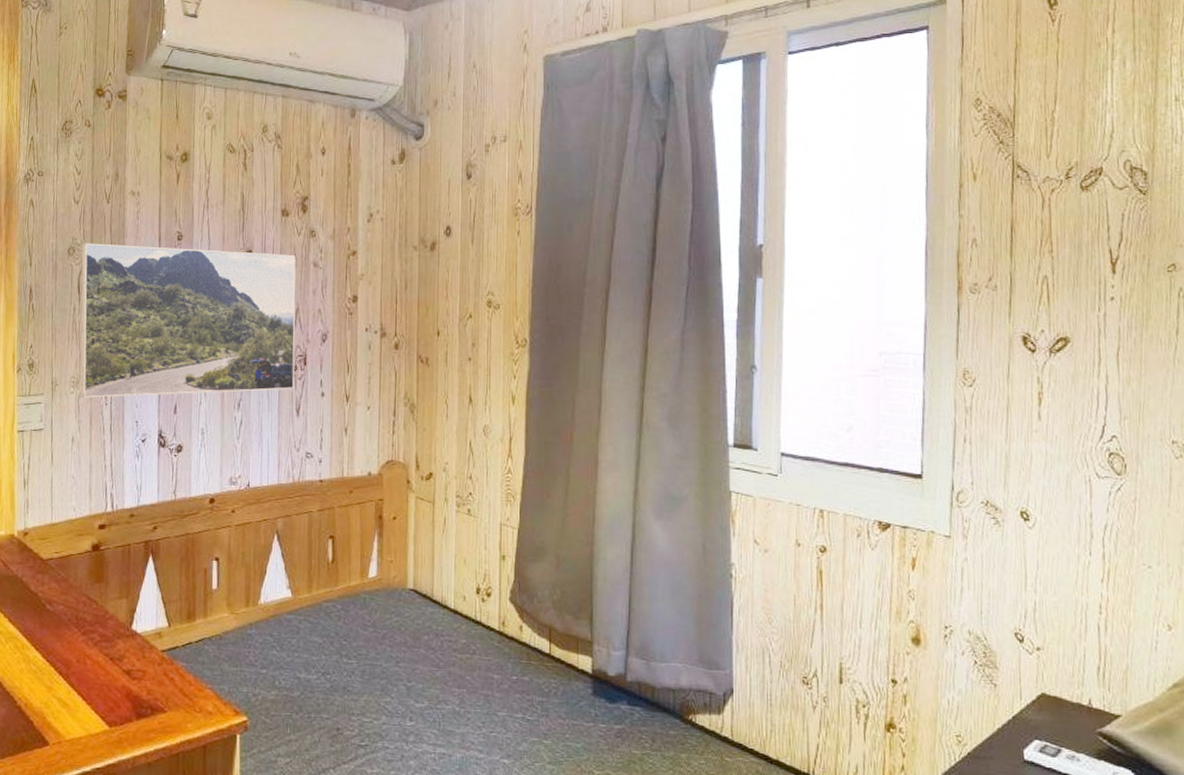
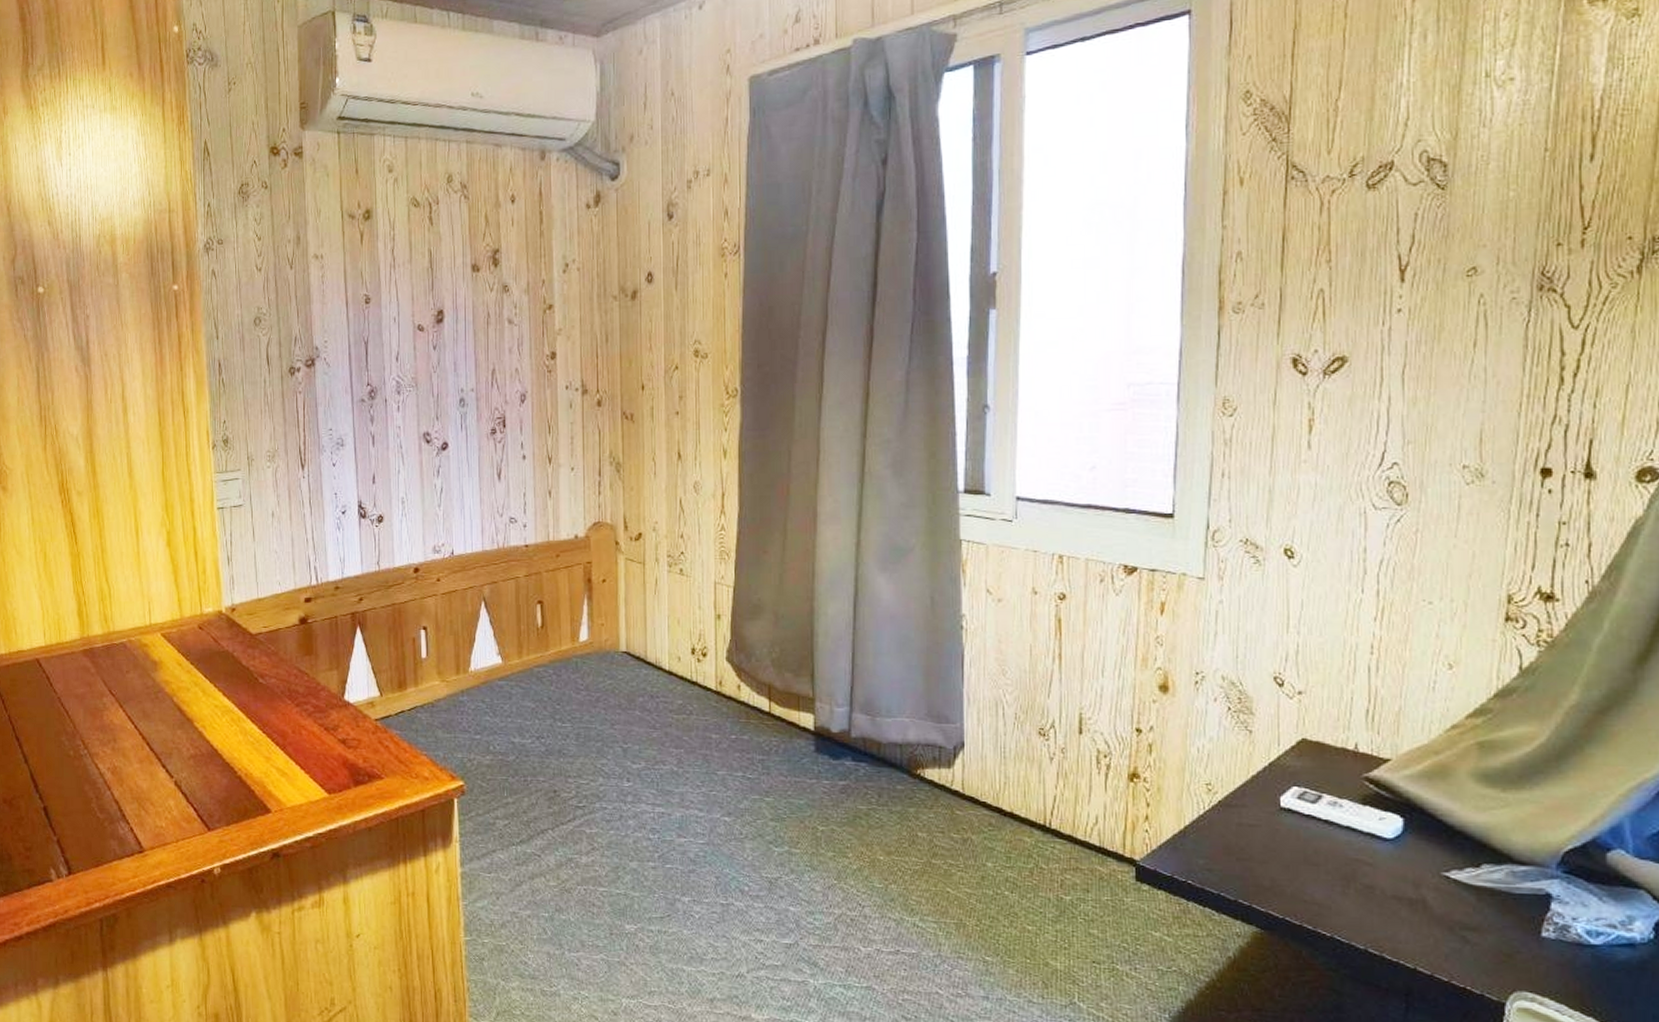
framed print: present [79,243,296,399] -> none [267,311,494,472]

